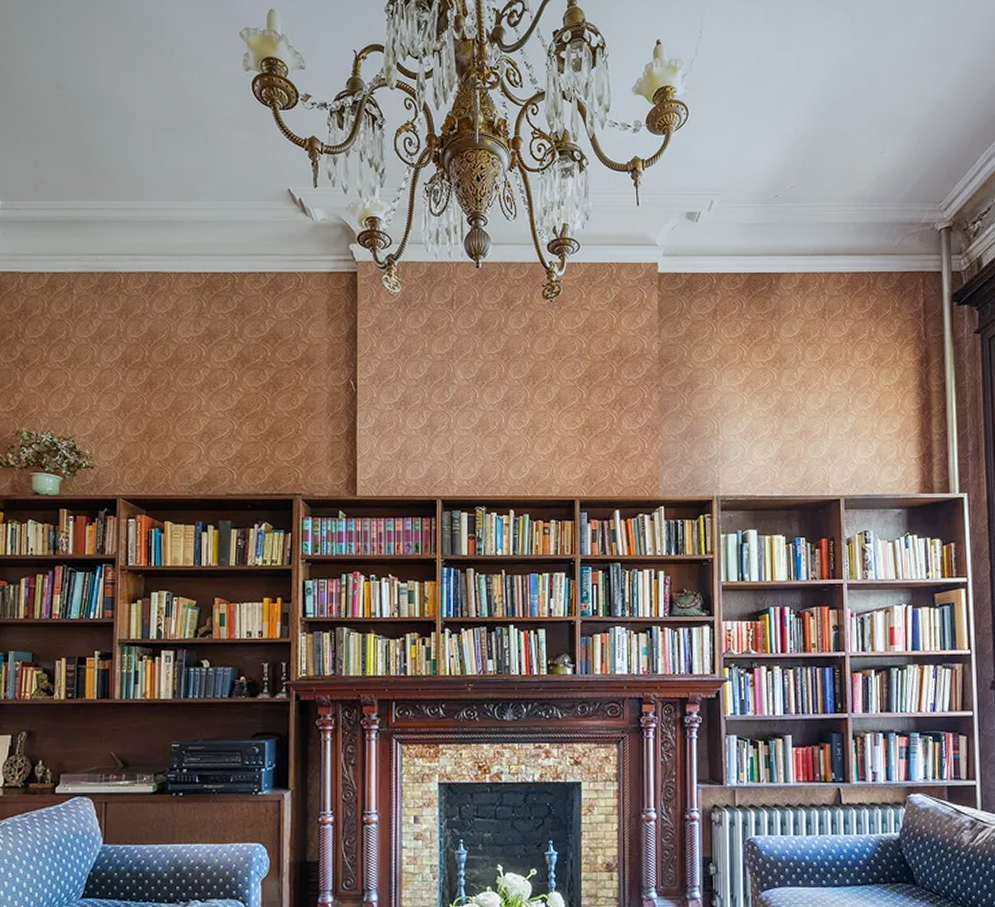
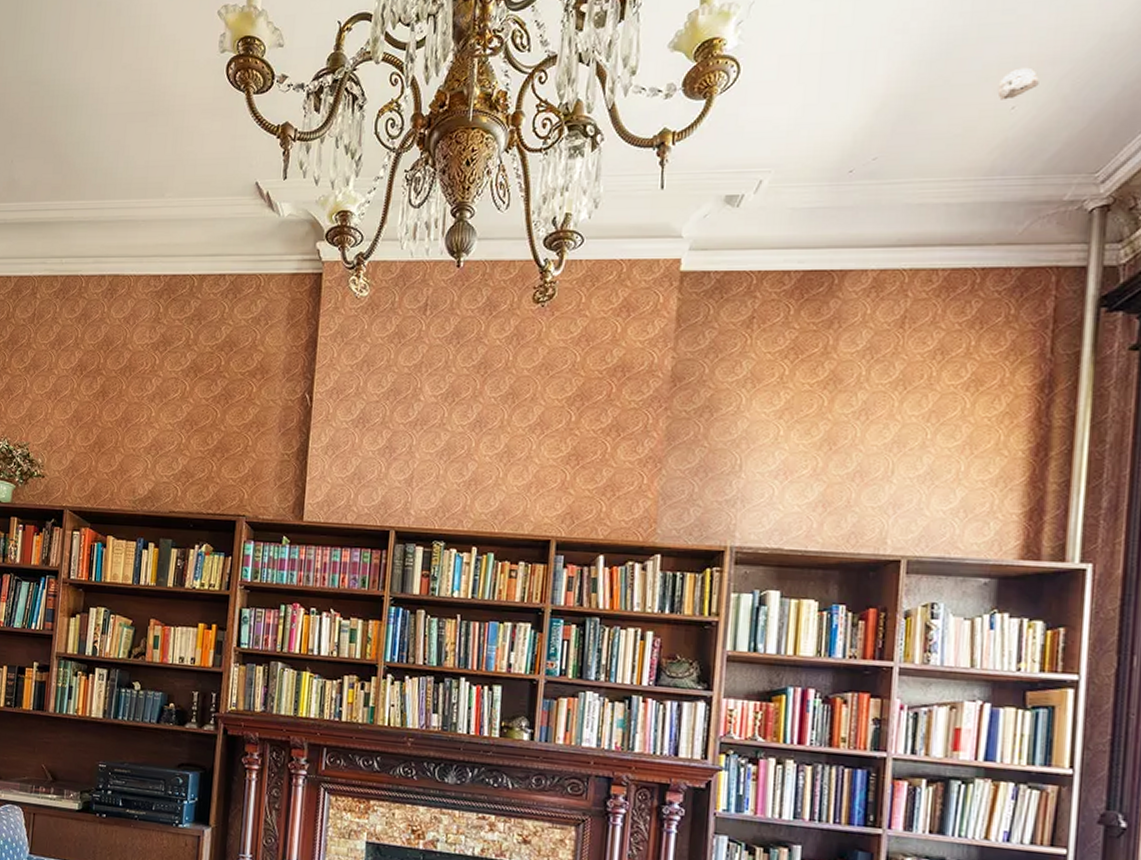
smoke detector: none [870,123,897,146] -> present [997,67,1039,100]

